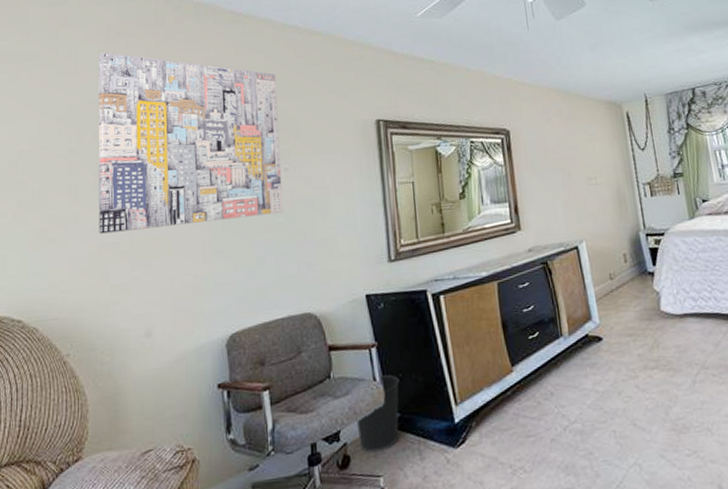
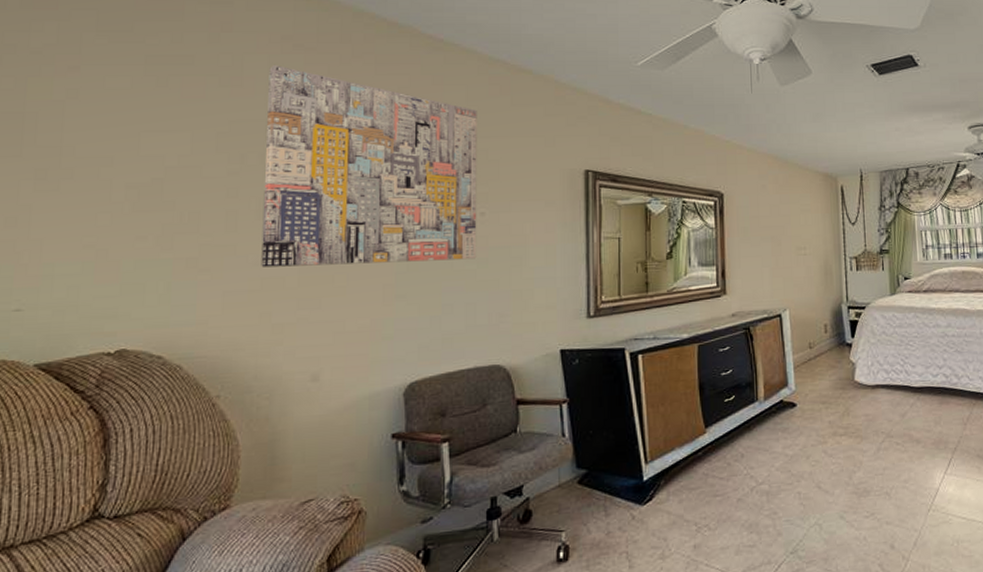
wastebasket: present [356,374,400,453] -> none [541,431,589,509]

